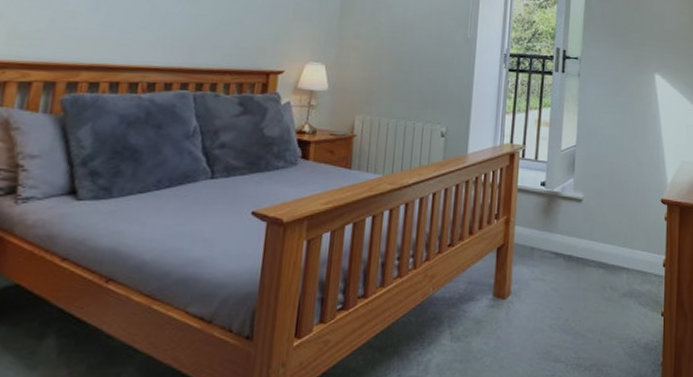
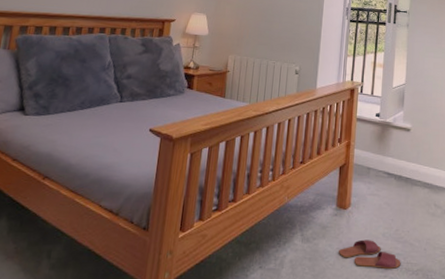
slippers: none [496,333,571,367] -> present [339,239,401,269]

